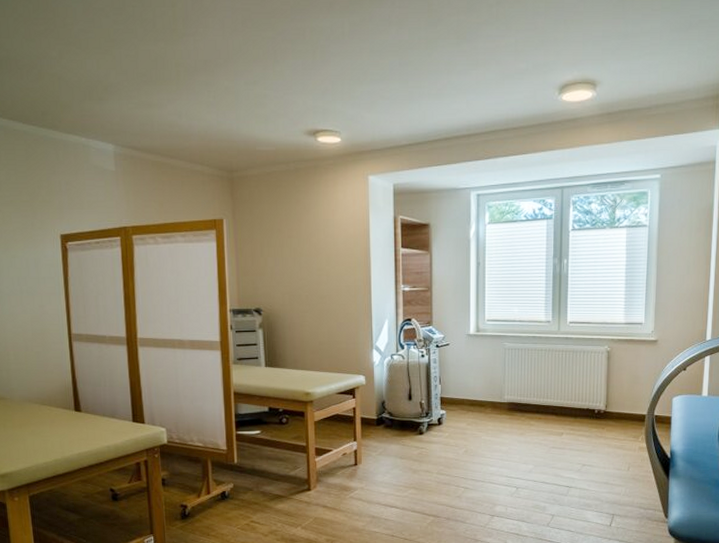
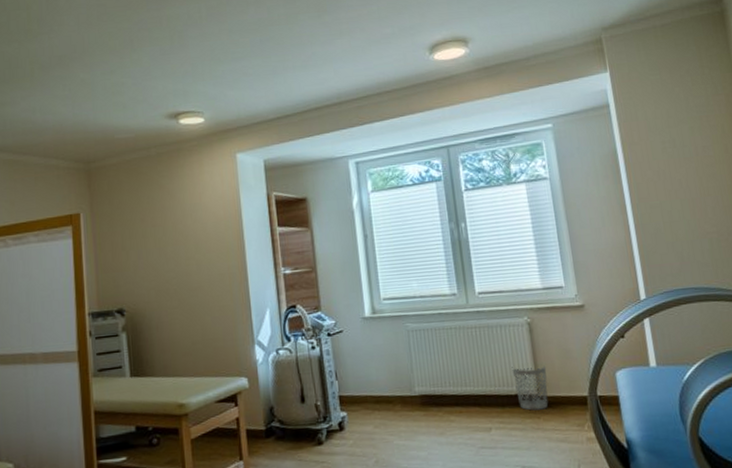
wastebasket: none [587,386,617,422] -> present [512,365,549,411]

